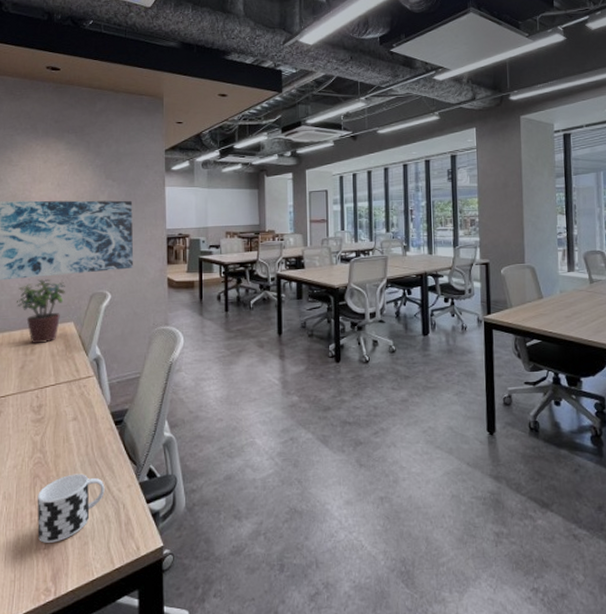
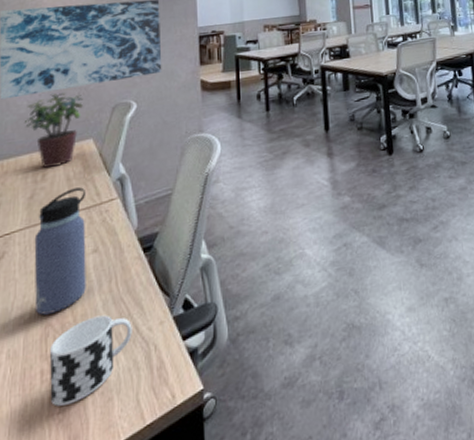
water bottle: none [24,363,68,467] -> present [34,187,87,315]

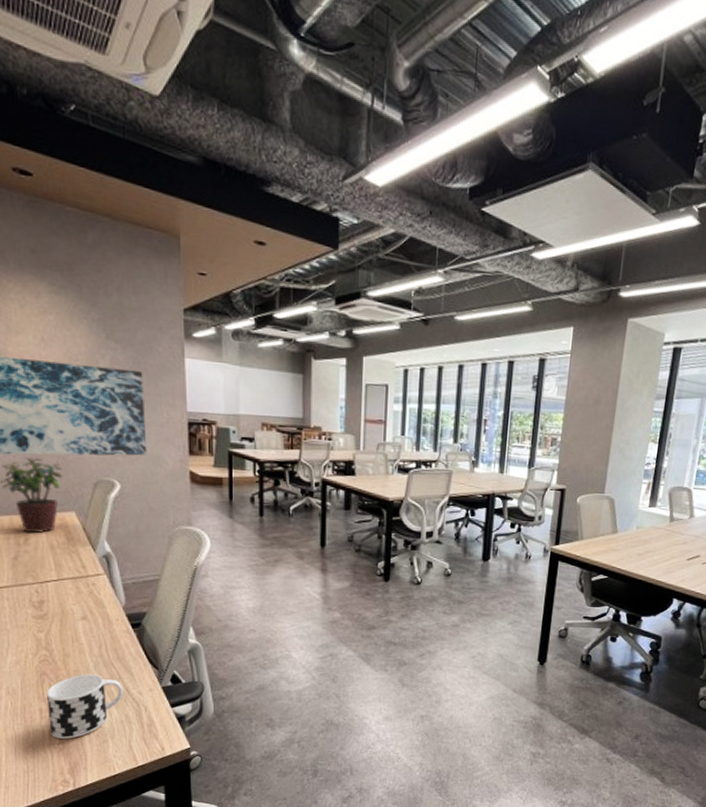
water bottle: present [34,187,87,315] -> none [22,557,77,665]

